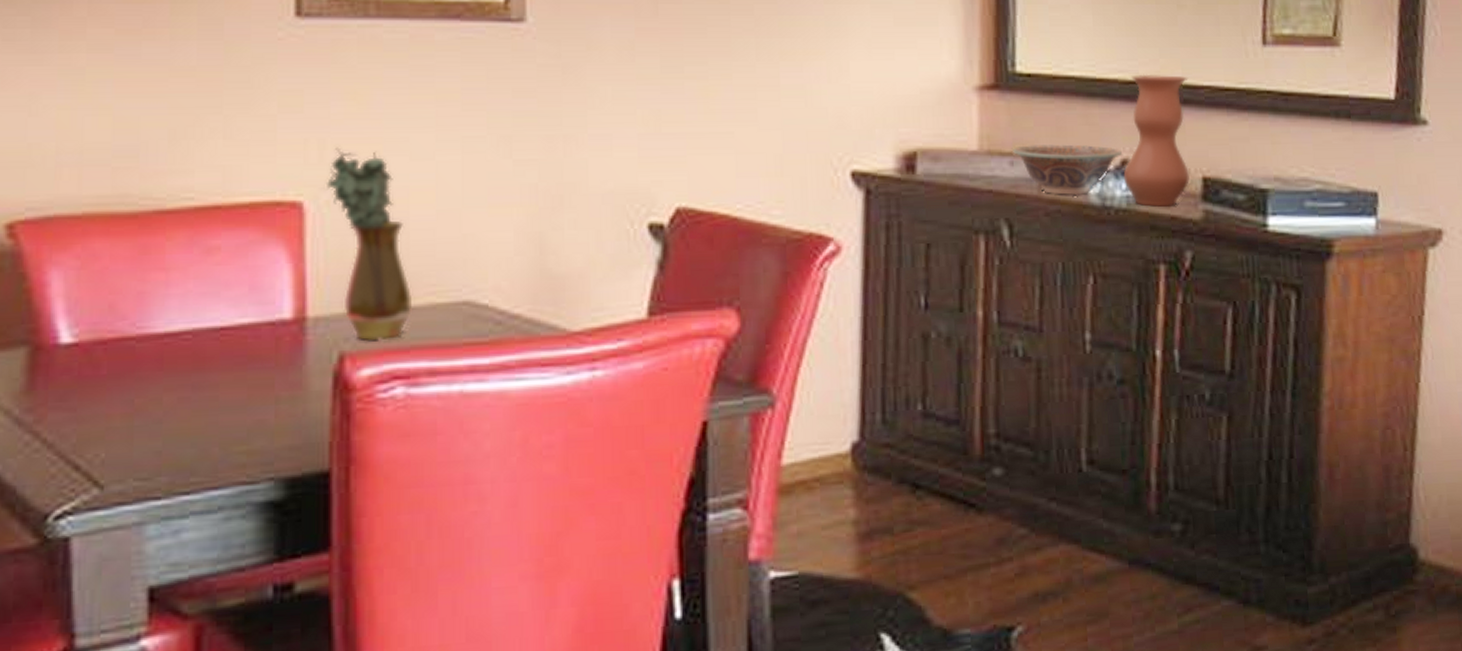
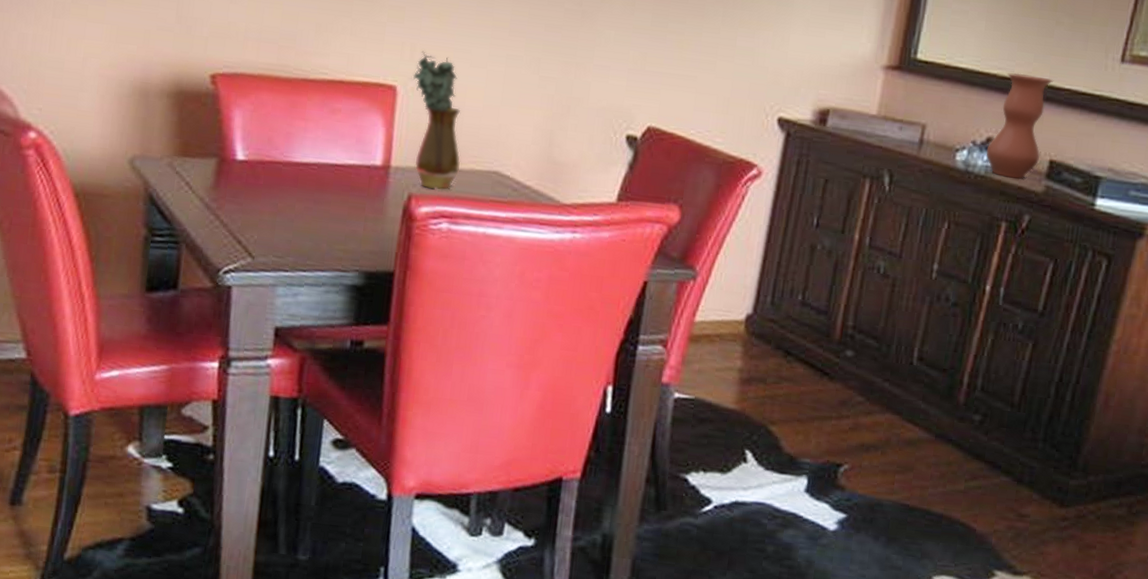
decorative bowl: present [1013,144,1122,196] -> none [903,116,989,160]

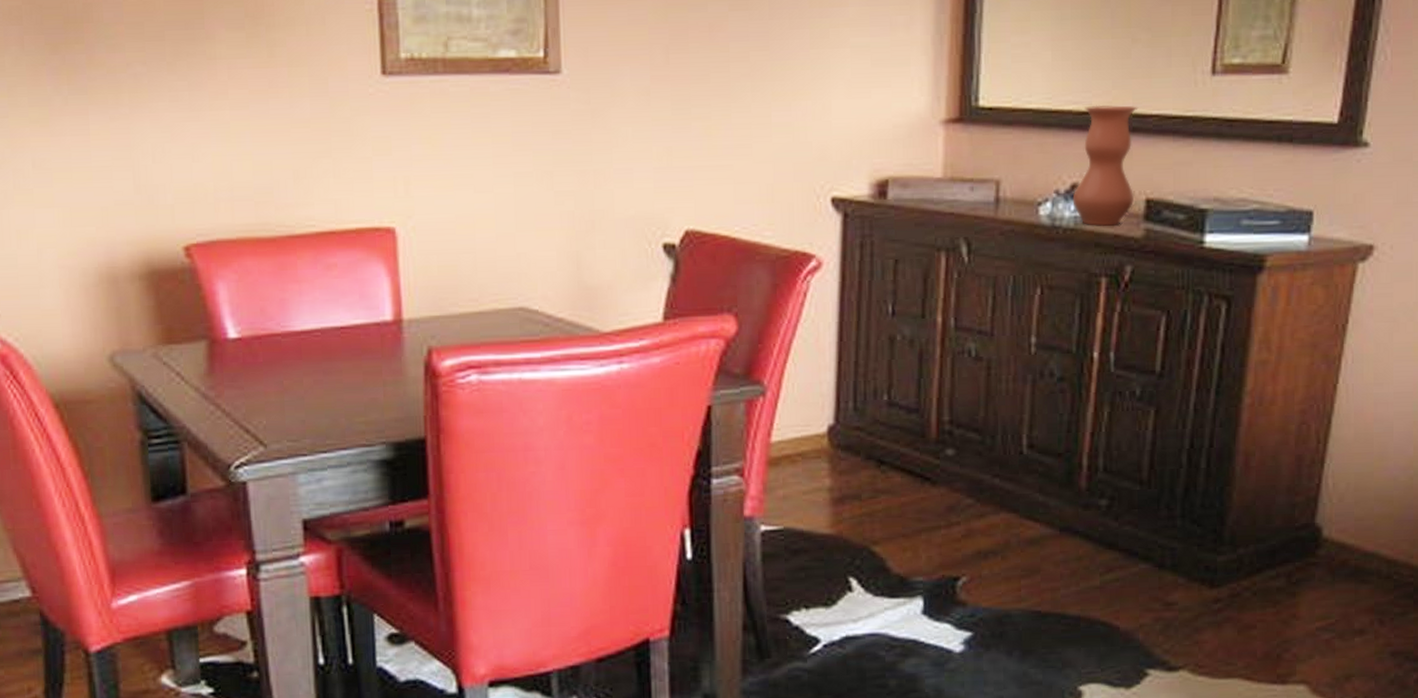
vase: present [412,50,461,191] -> none [411,183,482,339]

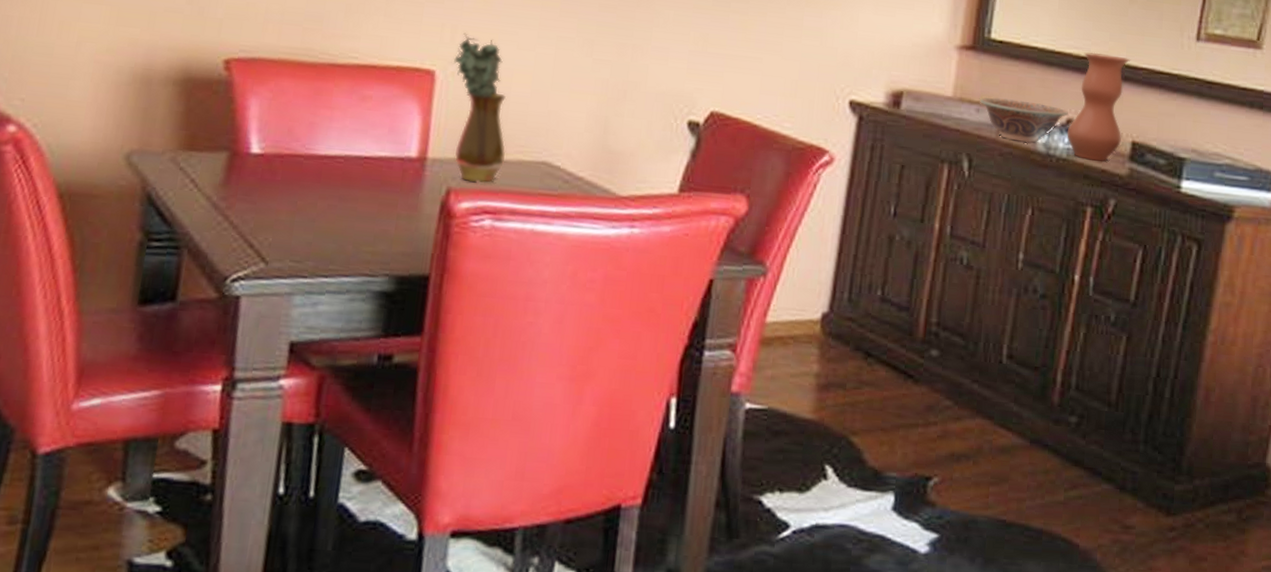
vase: none [411,183,482,339] -> present [453,32,507,184]
decorative bowl: none [973,171,1072,217] -> present [980,97,1068,143]

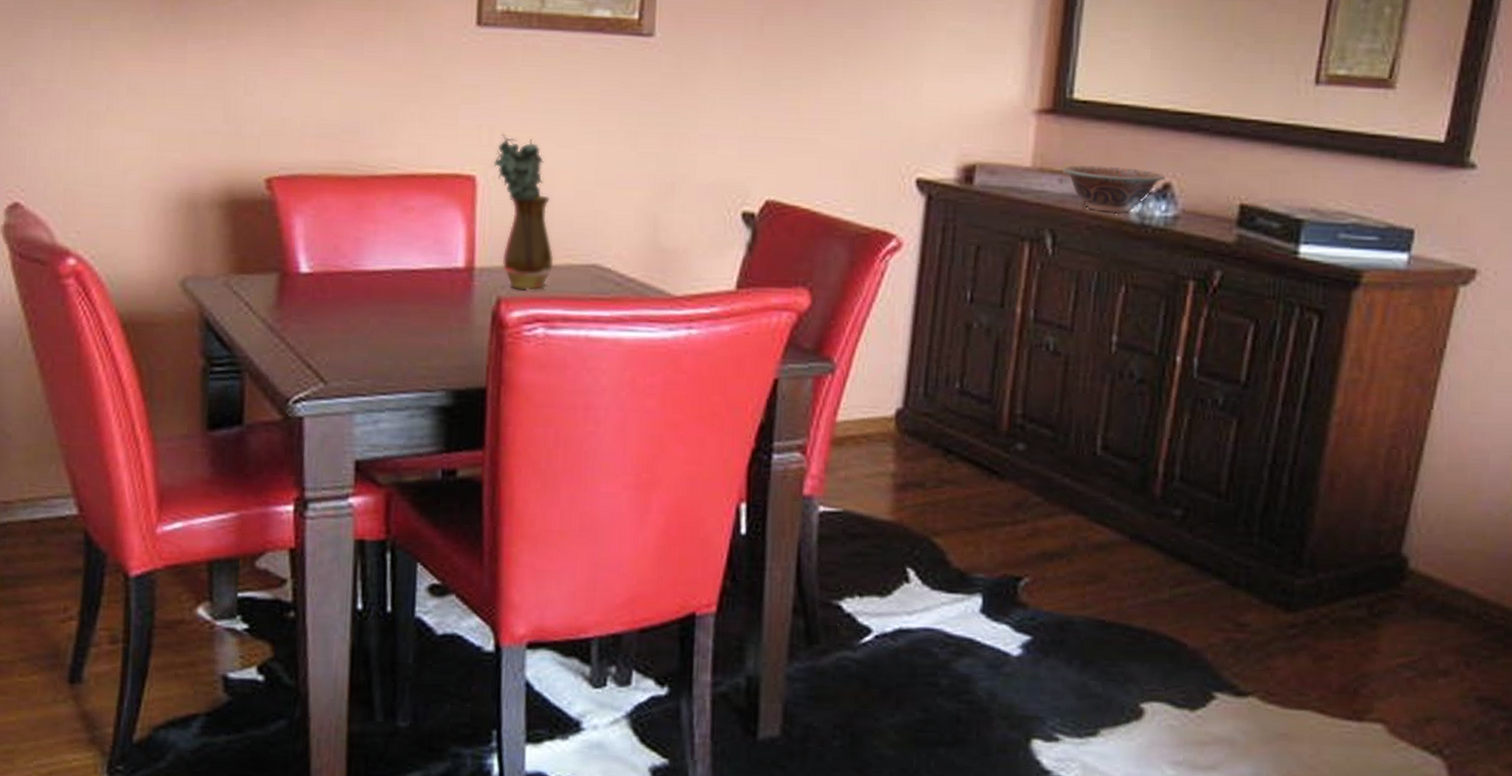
vase: present [1066,52,1131,162] -> none [1163,106,1238,230]

